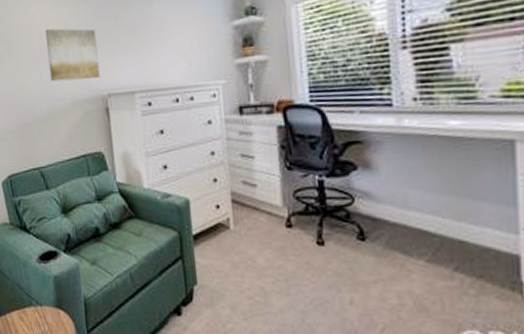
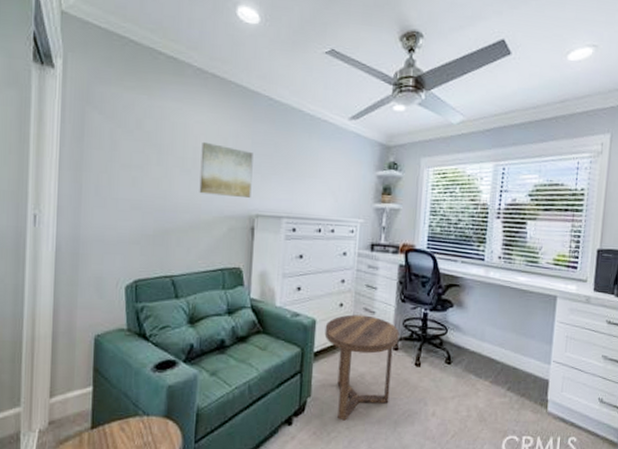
side table: none [200,189,292,311] -> present [324,314,400,421]

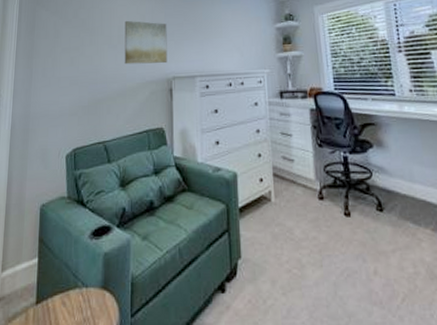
side table: present [324,314,400,421] -> none [246,164,324,285]

